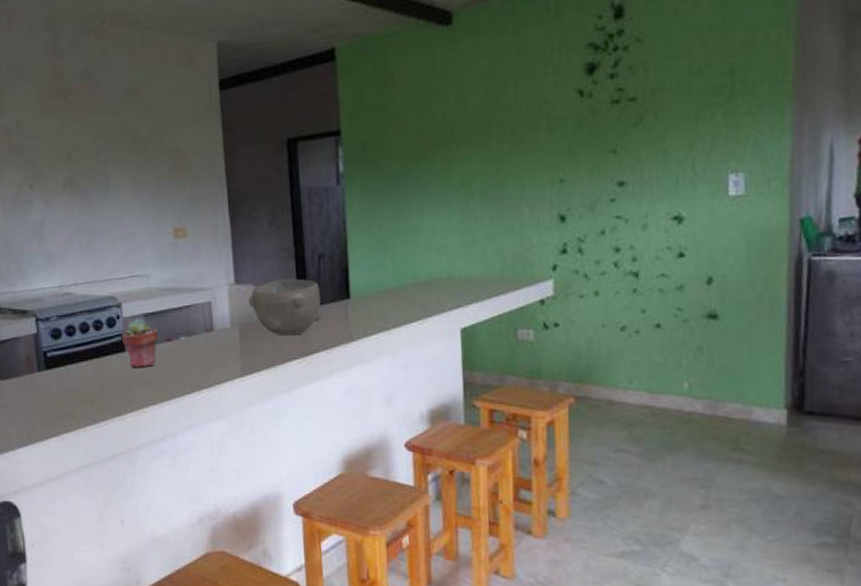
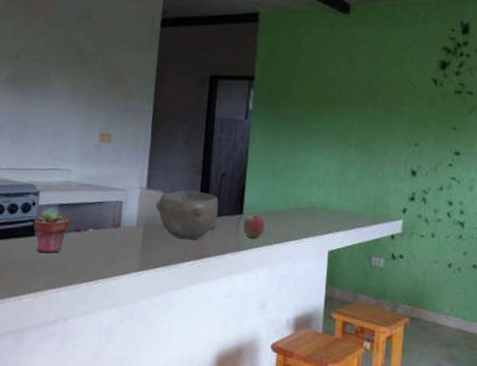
apple: none [352,297,379,325] -> present [243,214,265,238]

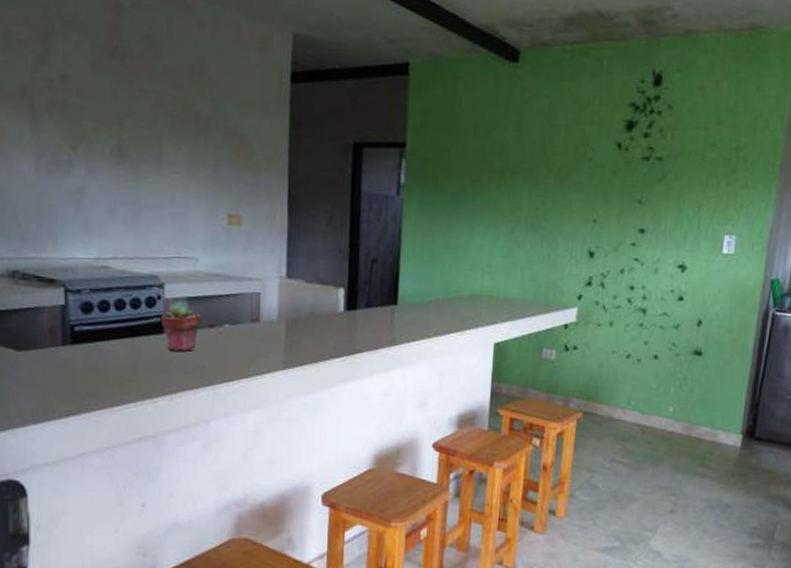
bowl: present [155,190,219,240] -> none [298,278,370,334]
apple: present [243,214,265,238] -> none [398,304,423,331]

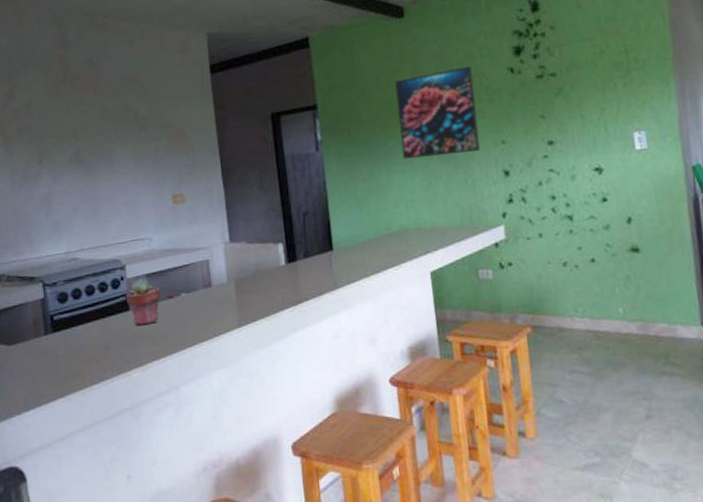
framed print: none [488,131,579,226] -> present [395,66,480,159]

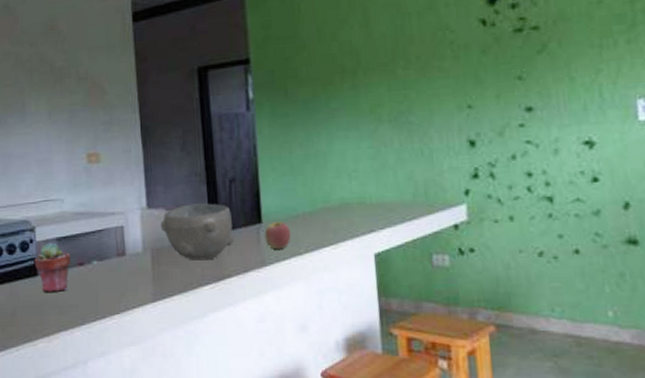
bowl: none [242,235,310,288] -> present [160,203,234,261]
apple: none [335,248,359,273] -> present [264,221,291,249]
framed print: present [395,66,480,159] -> none [341,17,440,123]

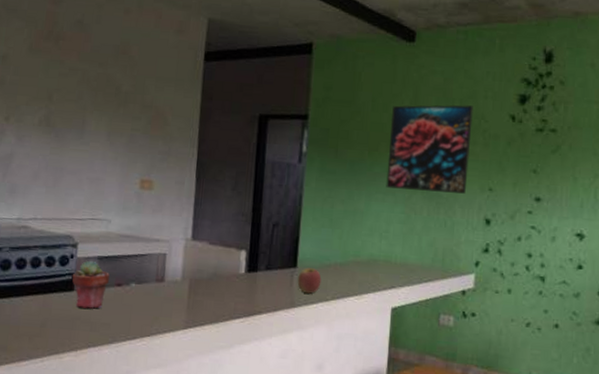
bowl: present [160,203,234,261] -> none [201,241,270,296]
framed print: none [341,17,440,123] -> present [386,104,473,194]

